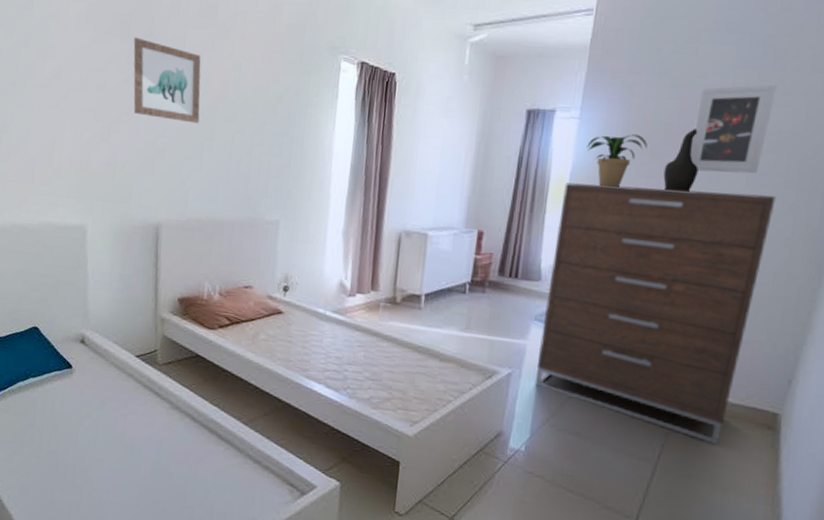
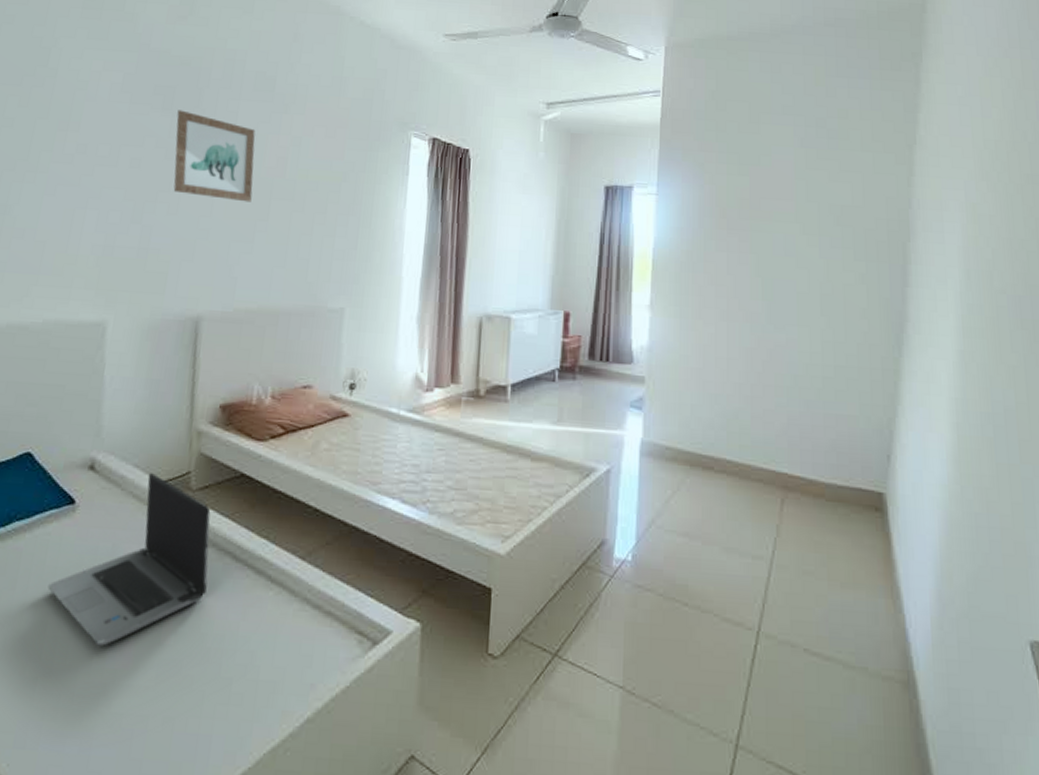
laptop computer: none [57,349,174,474] -> present [47,473,211,646]
dresser: present [534,182,776,444] -> none [636,258,848,533]
potted plant: present [587,134,647,187] -> none [667,209,724,263]
decorative vase: present [663,129,699,192] -> none [742,204,774,265]
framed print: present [690,84,777,174] -> none [765,162,834,247]

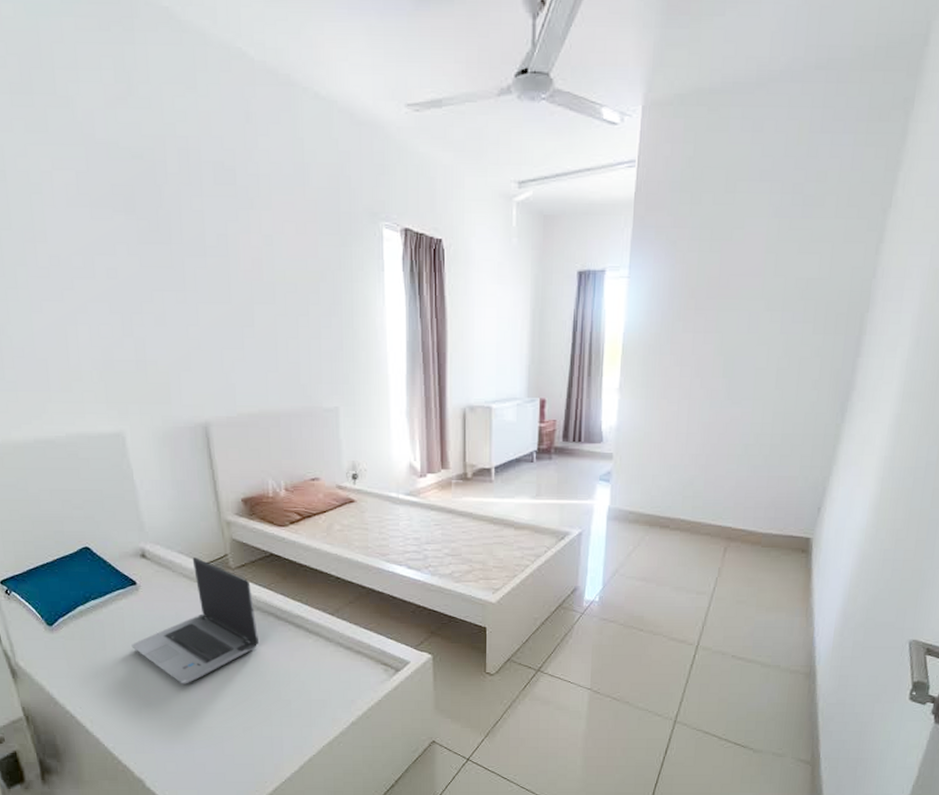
wall art: present [173,110,256,202] -> none [141,211,234,309]

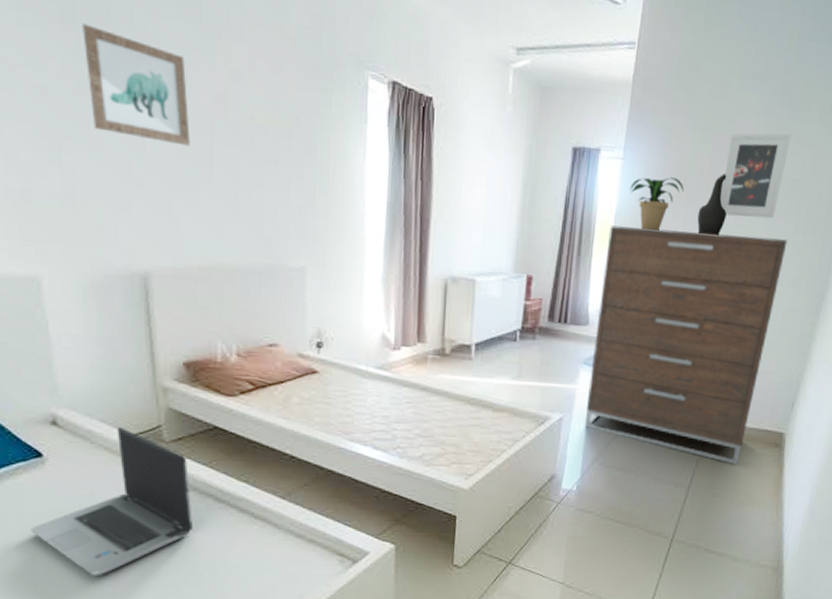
wall art: none [141,211,234,309] -> present [82,24,190,146]
dresser: none [603,340,806,571] -> present [584,225,788,465]
potted plant: none [637,290,692,345] -> present [630,177,684,230]
decorative vase: none [708,281,739,344] -> present [697,173,727,235]
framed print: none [731,232,805,323] -> present [720,133,792,219]

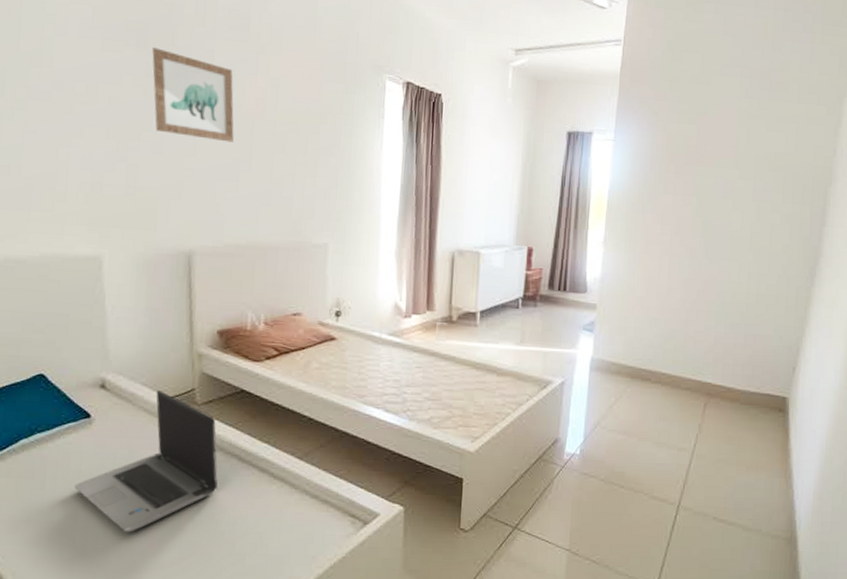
dresser: present [584,225,788,465] -> none [585,199,776,429]
potted plant: present [630,177,684,230] -> none [621,155,672,204]
decorative vase: present [697,173,727,235] -> none [687,150,715,207]
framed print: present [720,133,792,219] -> none [708,112,773,190]

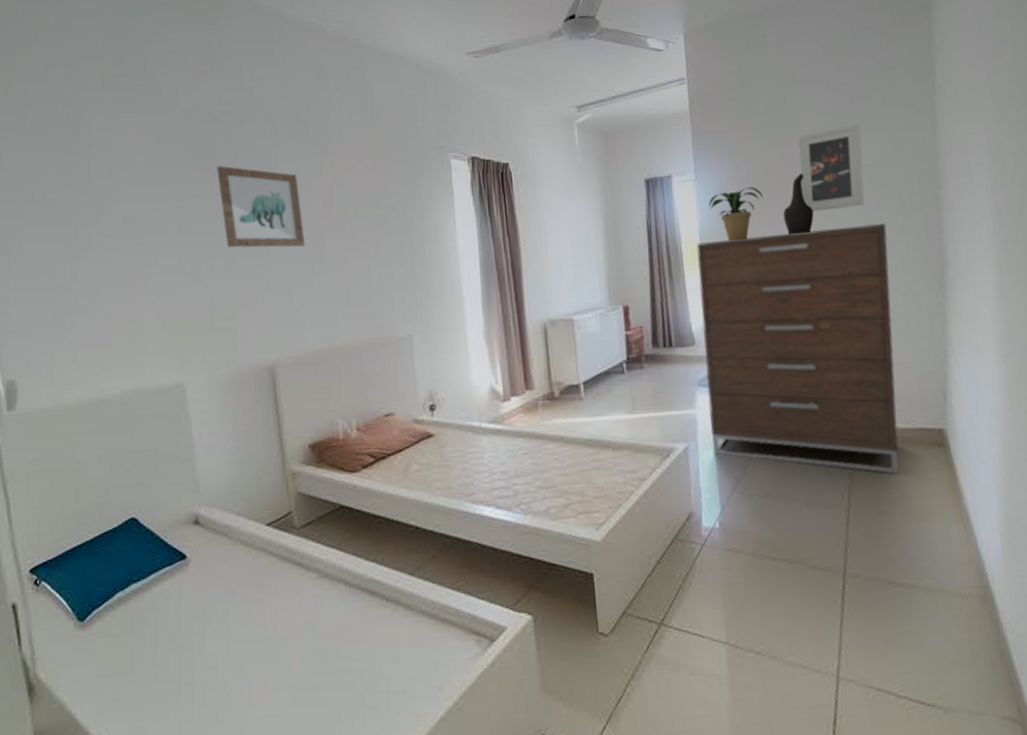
laptop computer: present [74,390,218,533] -> none [175,518,326,685]
dresser: none [585,199,776,429] -> present [696,223,899,474]
potted plant: none [621,155,672,204] -> present [708,187,763,242]
decorative vase: none [687,150,715,207] -> present [783,173,814,234]
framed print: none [708,112,773,190] -> present [797,124,865,212]

